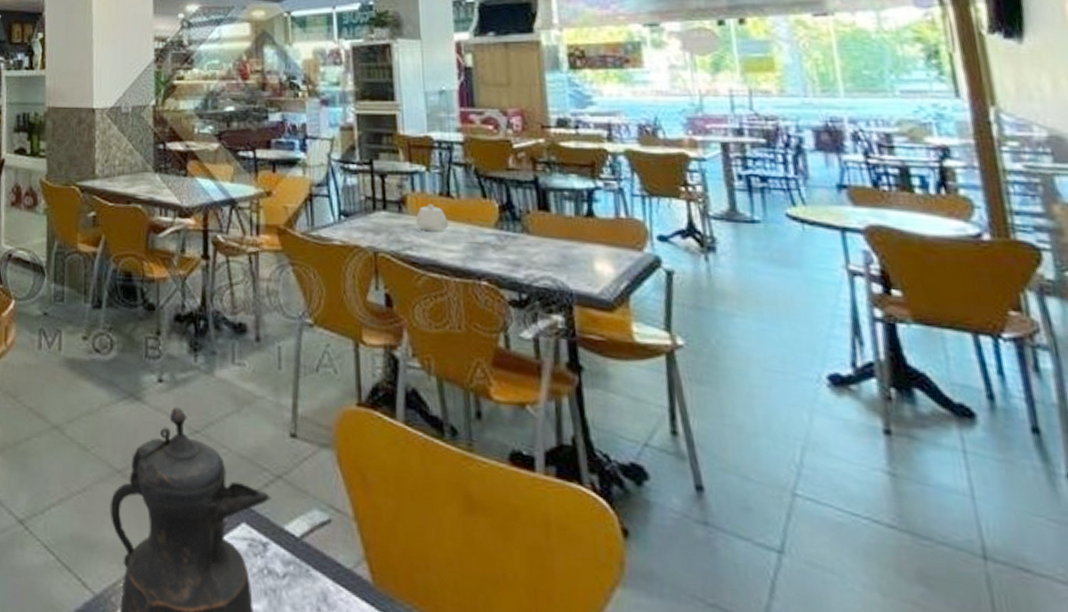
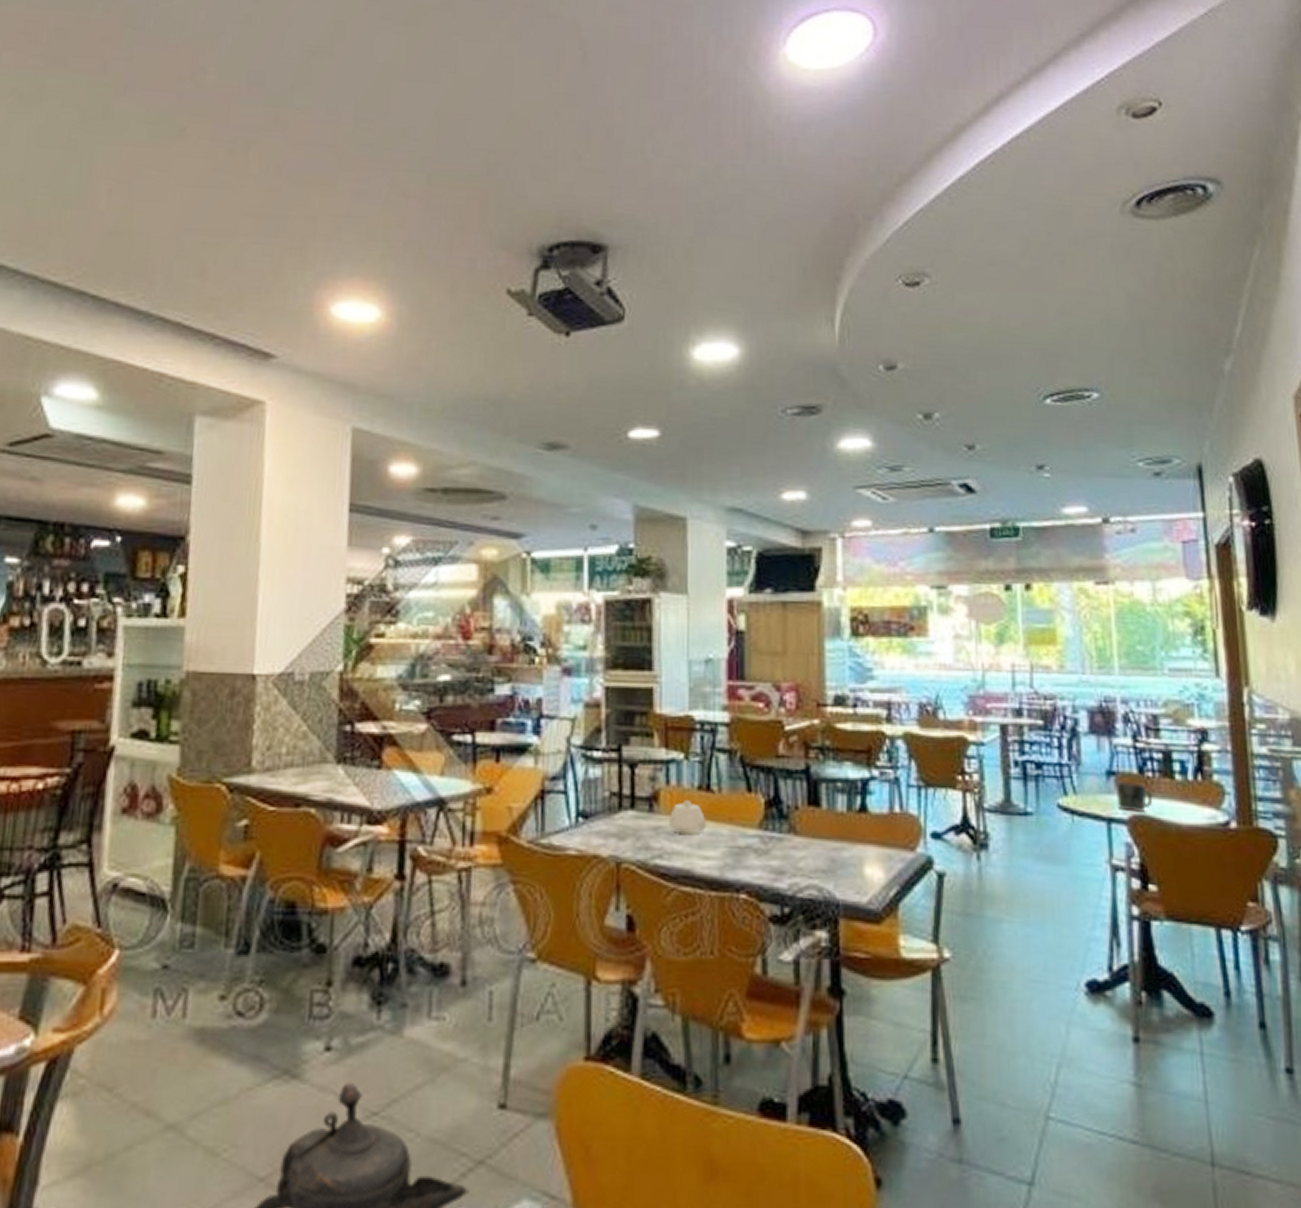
mug: none [849,193,891,223] -> present [1116,781,1153,812]

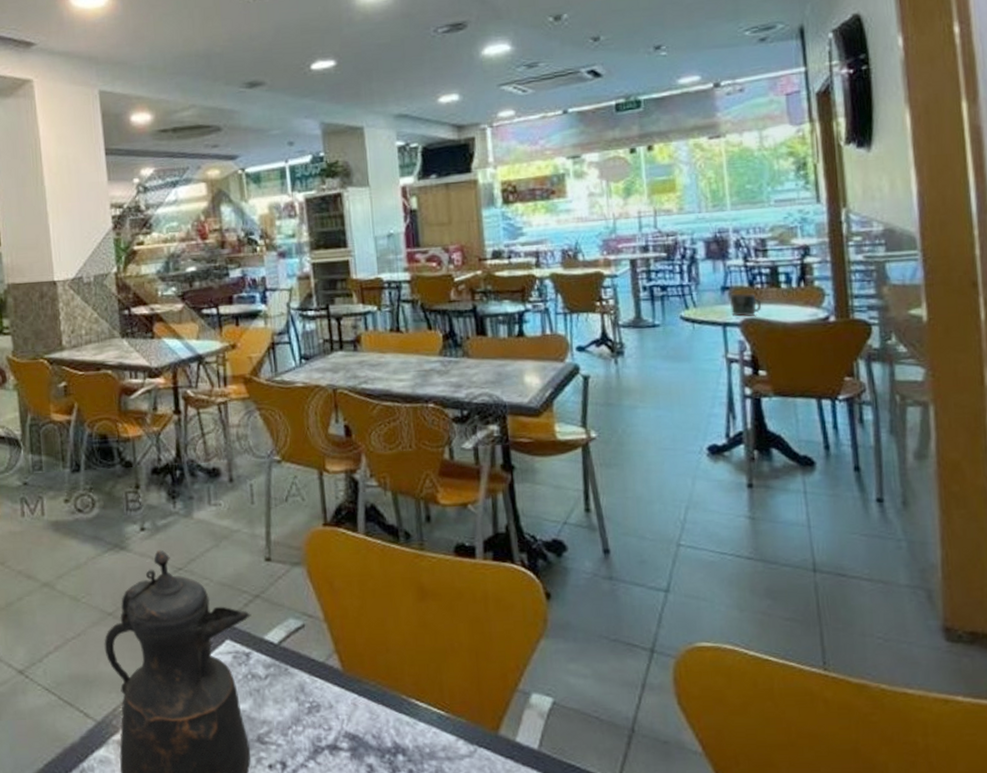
sugar bowl: present [668,800,707,836] -> none [369,340,399,366]

